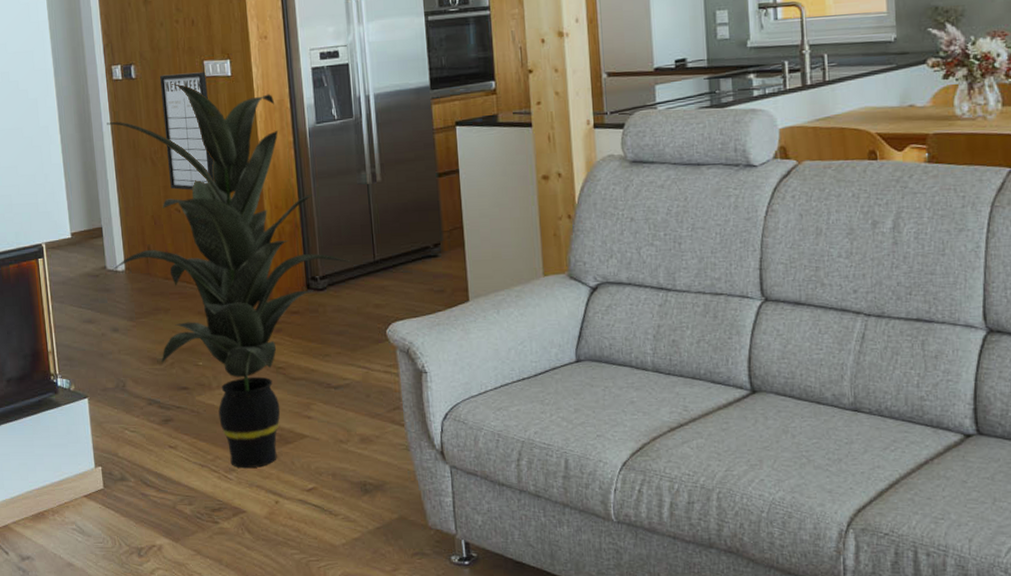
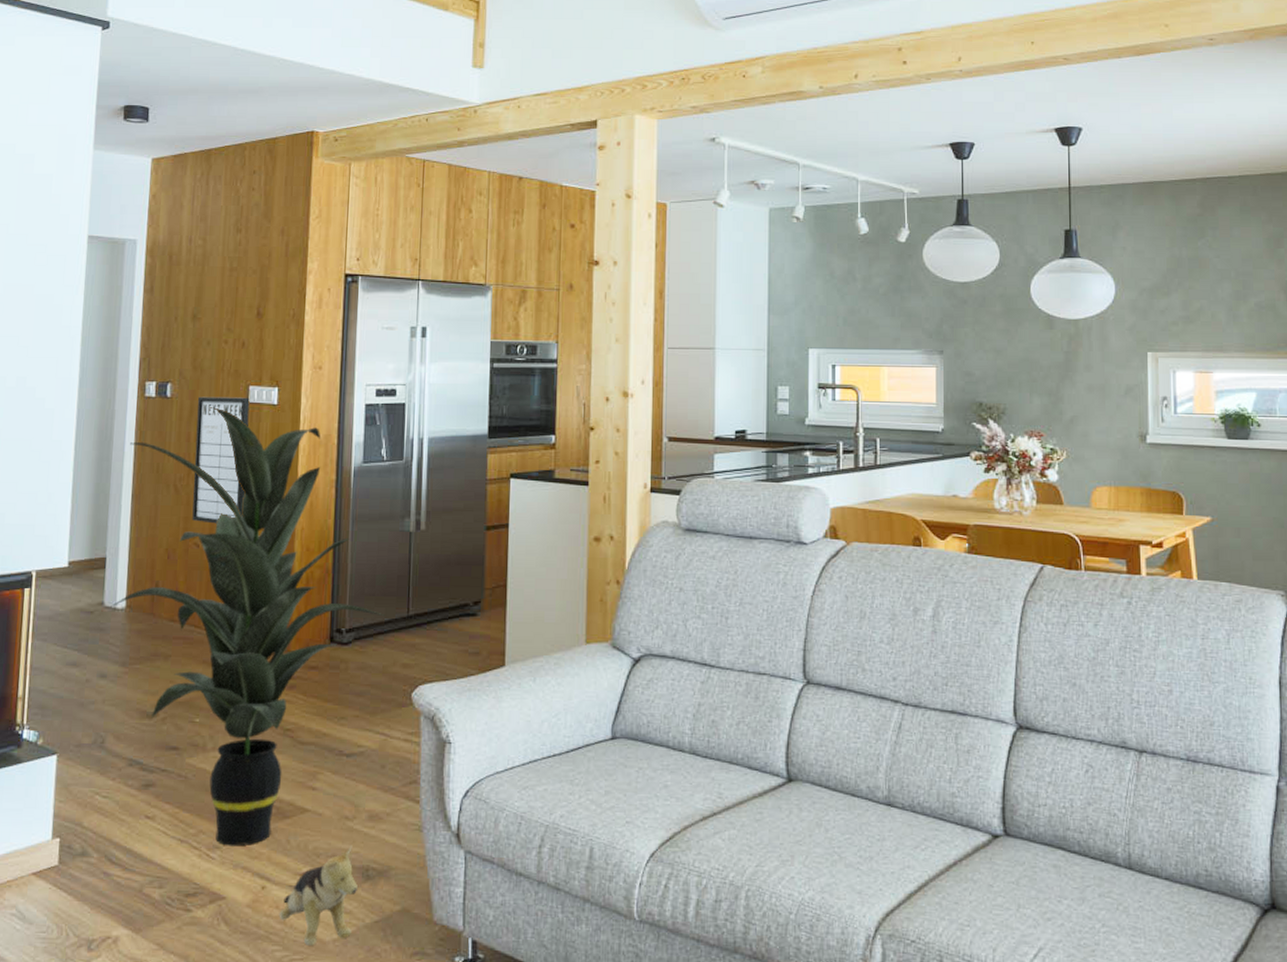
plush toy: none [293,464,358,549] -> present [279,844,357,946]

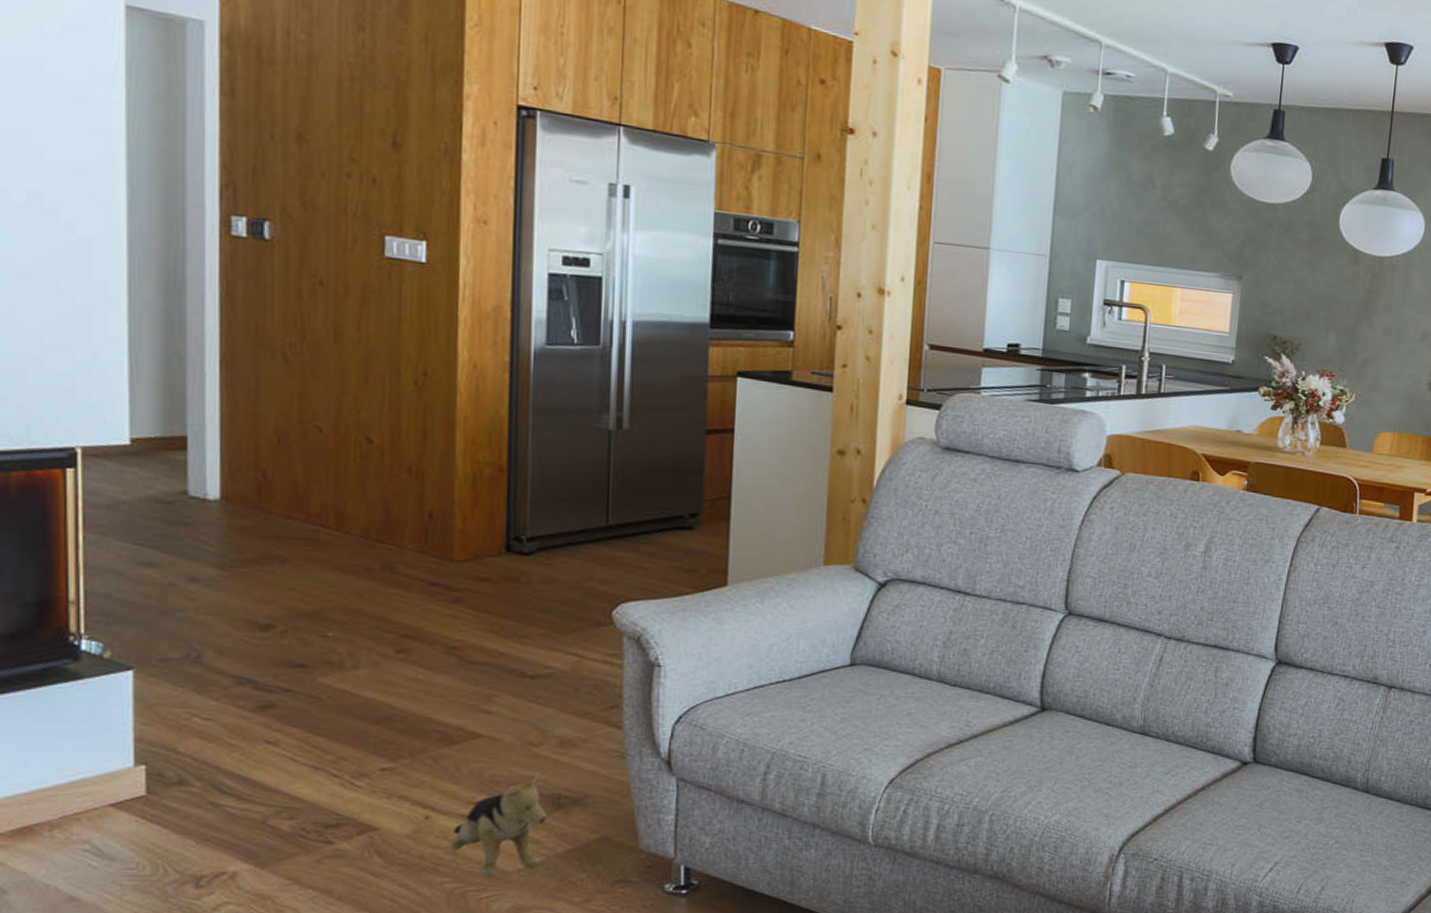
indoor plant: present [111,407,385,846] -> none [198,257,577,774]
writing board: present [192,396,250,524] -> none [309,242,387,405]

